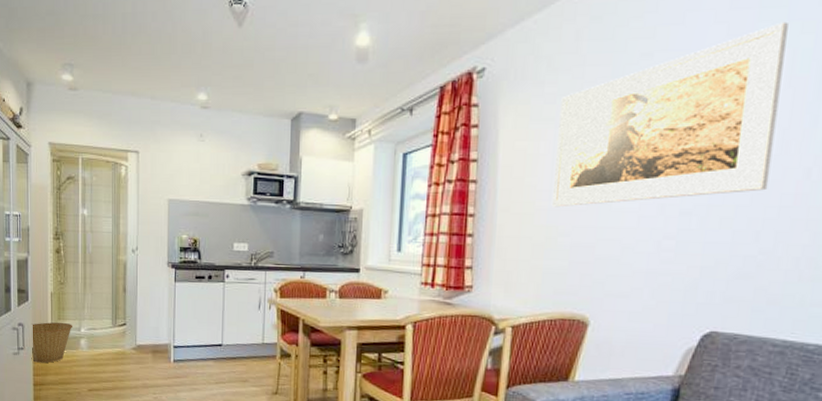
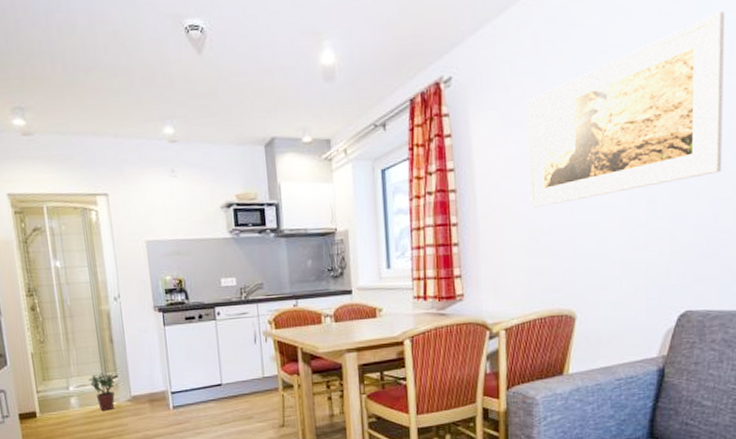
basket: present [31,322,72,363] -> none [14,382,60,429]
potted plant: none [99,319,123,356] -> present [88,373,116,411]

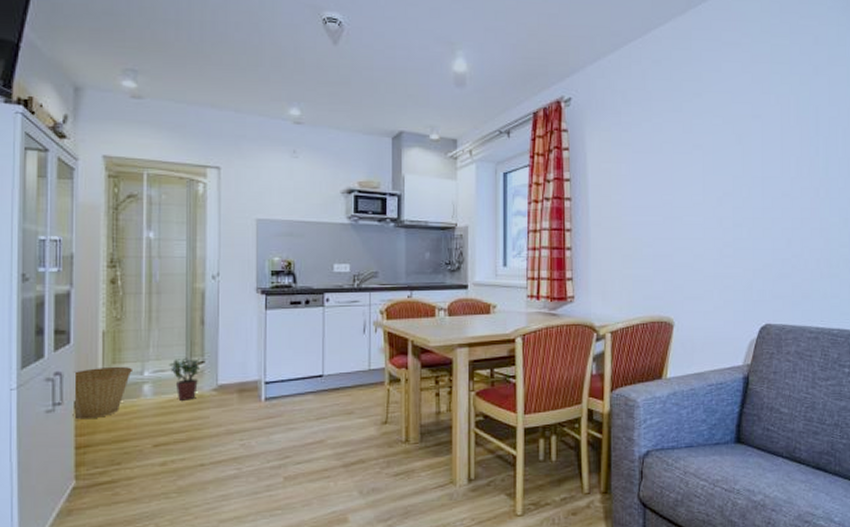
basket: none [14,382,60,429] -> present [72,366,132,420]
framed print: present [527,10,724,209] -> none [635,75,792,222]

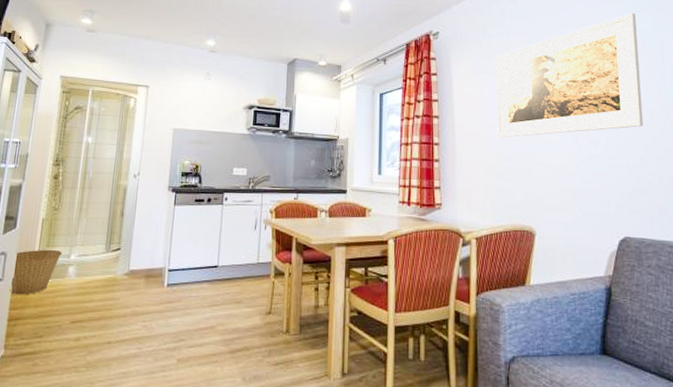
potted plant: present [169,357,201,401] -> none [91,244,118,283]
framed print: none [635,75,792,222] -> present [495,12,644,138]

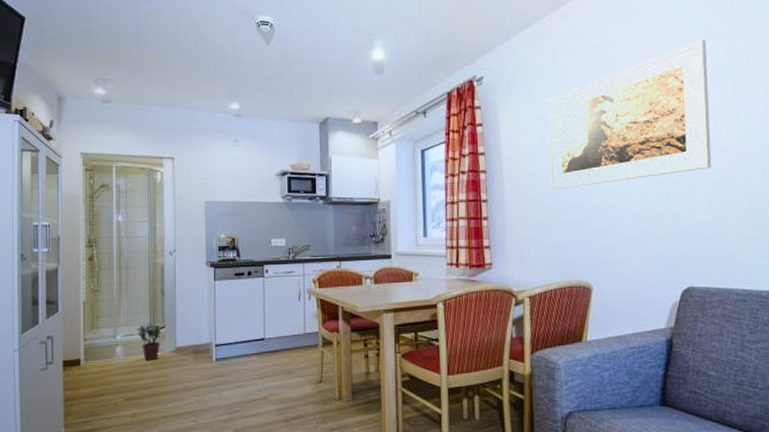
basket: present [9,249,62,295] -> none [61,331,107,377]
potted plant: none [91,244,118,283] -> present [136,323,162,361]

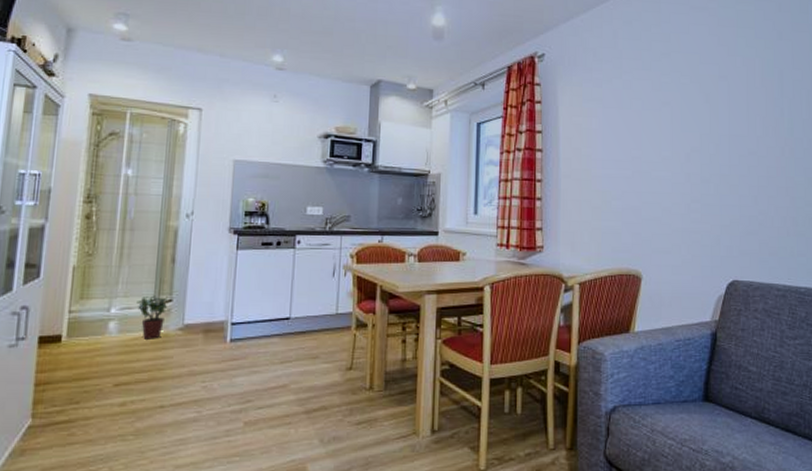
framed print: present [547,39,712,191] -> none [606,39,758,175]

